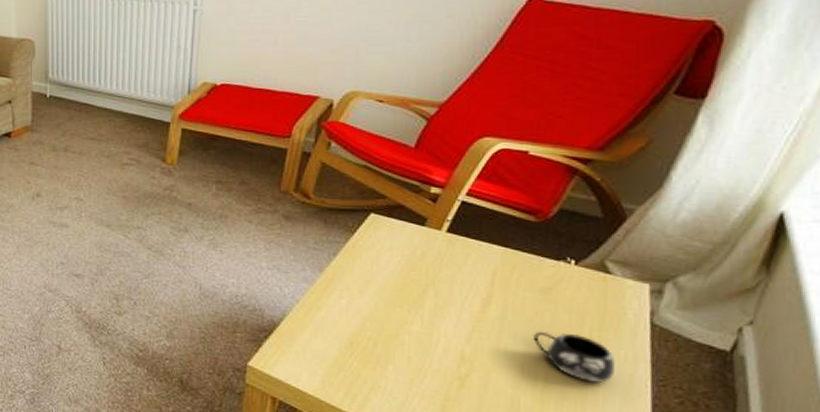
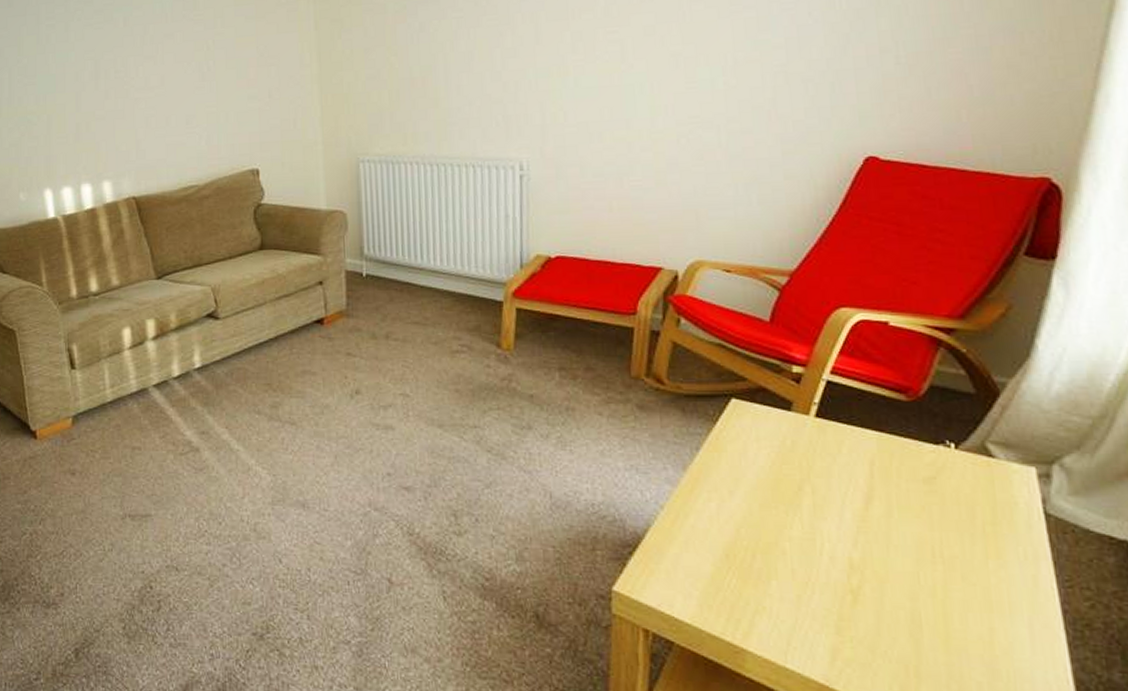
mug: present [532,331,616,383] -> none [922,529,1017,587]

